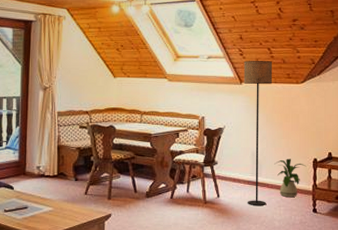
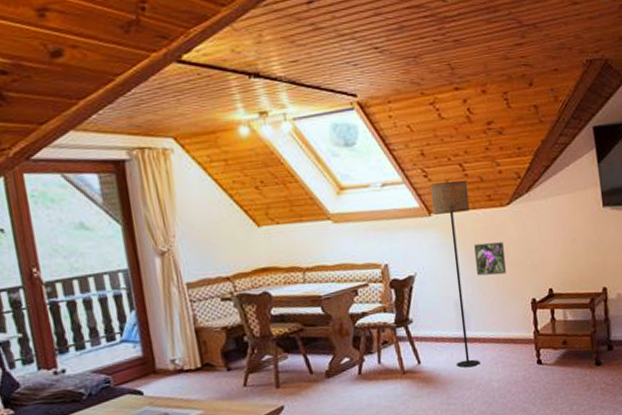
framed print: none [272,109,295,136] -> present [474,242,506,276]
house plant: present [274,158,306,197] -> none [484,302,524,351]

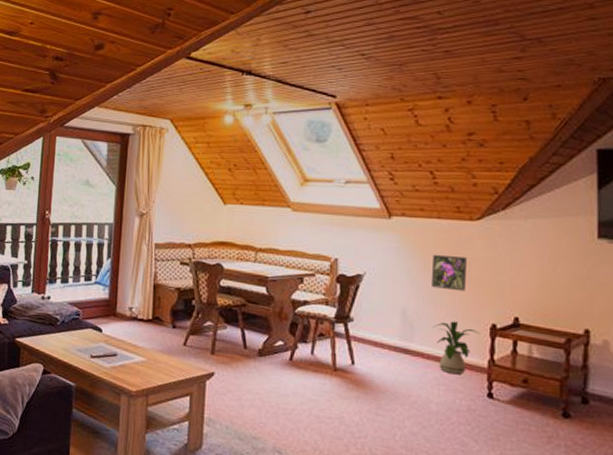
floor lamp: present [430,181,480,368] -> none [392,187,436,382]
house plant: none [484,302,524,351] -> present [433,321,480,374]

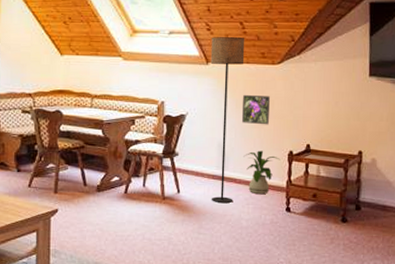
floor lamp: none [392,187,436,382] -> present [210,37,245,204]

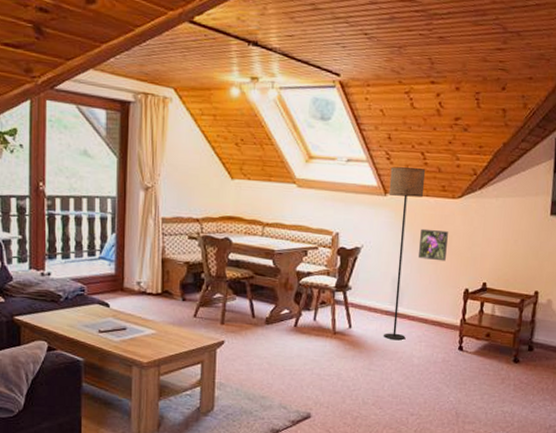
house plant: present [243,150,280,194] -> none [418,287,456,332]

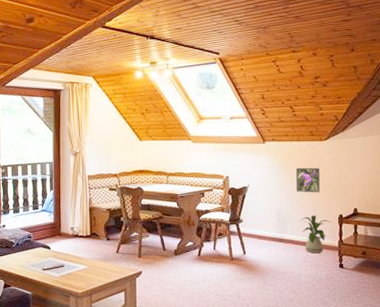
floor lamp: present [383,167,426,341] -> none [266,119,296,262]
house plant: none [418,287,456,332] -> present [299,215,332,253]

